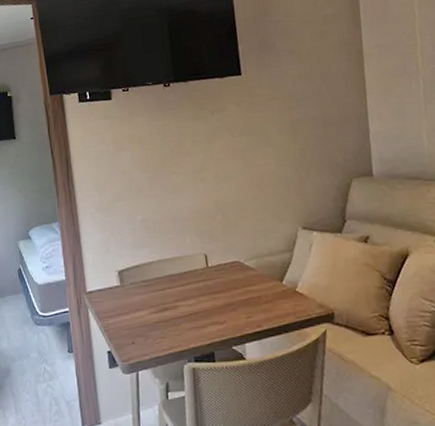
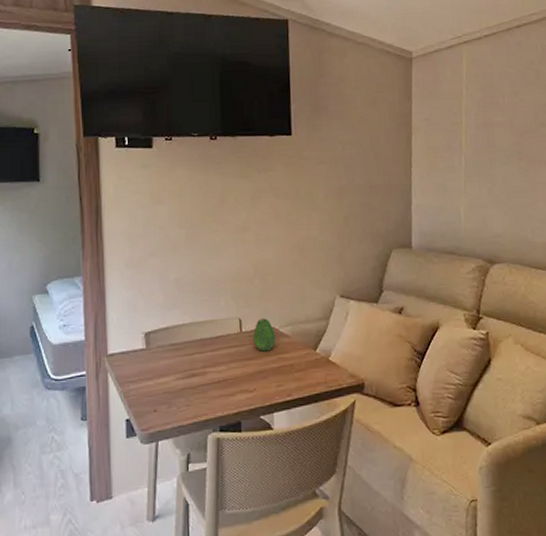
fruit: none [219,253,242,285] -> present [252,318,276,352]

